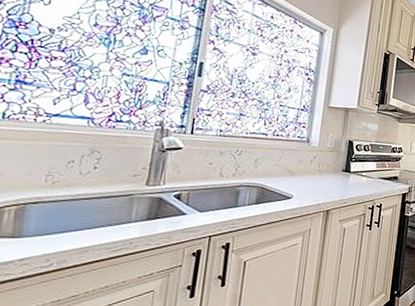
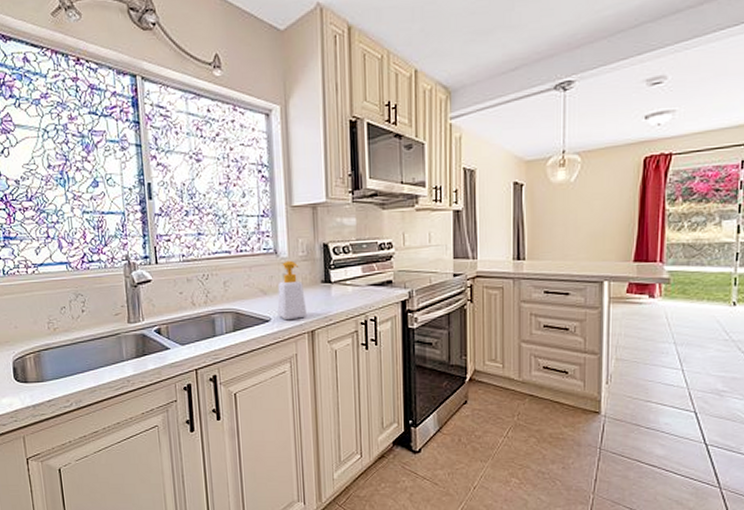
soap bottle: none [300,149,327,200] -> present [277,260,308,321]

